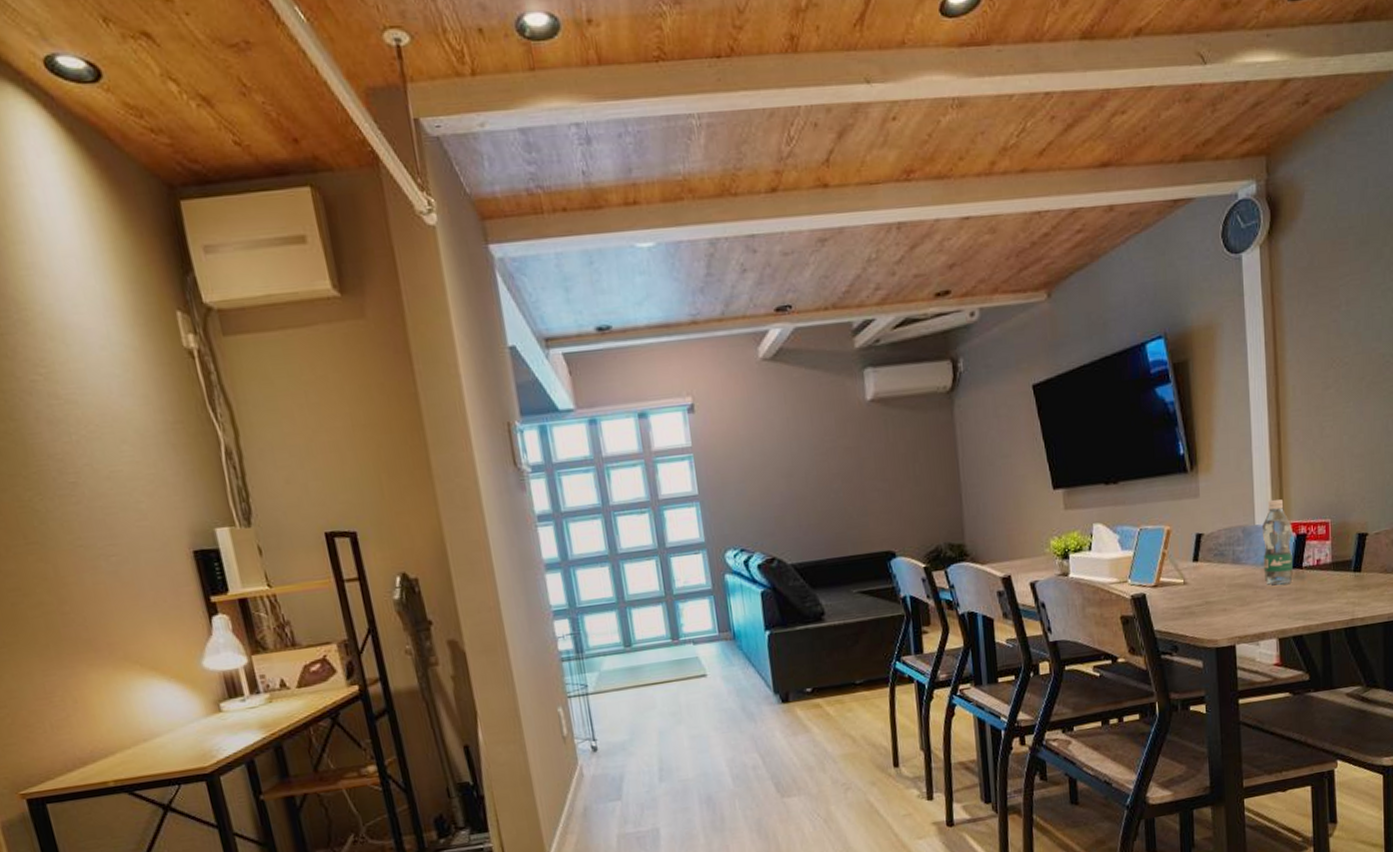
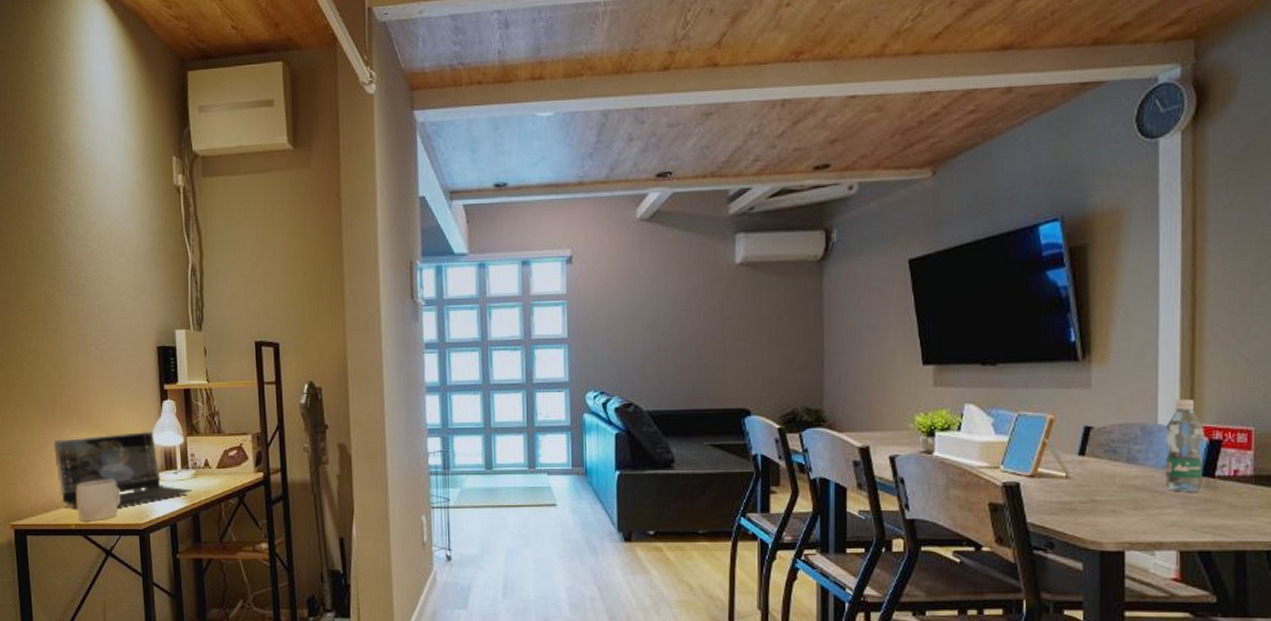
laptop computer: none [66,654,268,763] -> present [55,431,192,509]
mug: none [107,719,174,776] -> present [76,480,121,522]

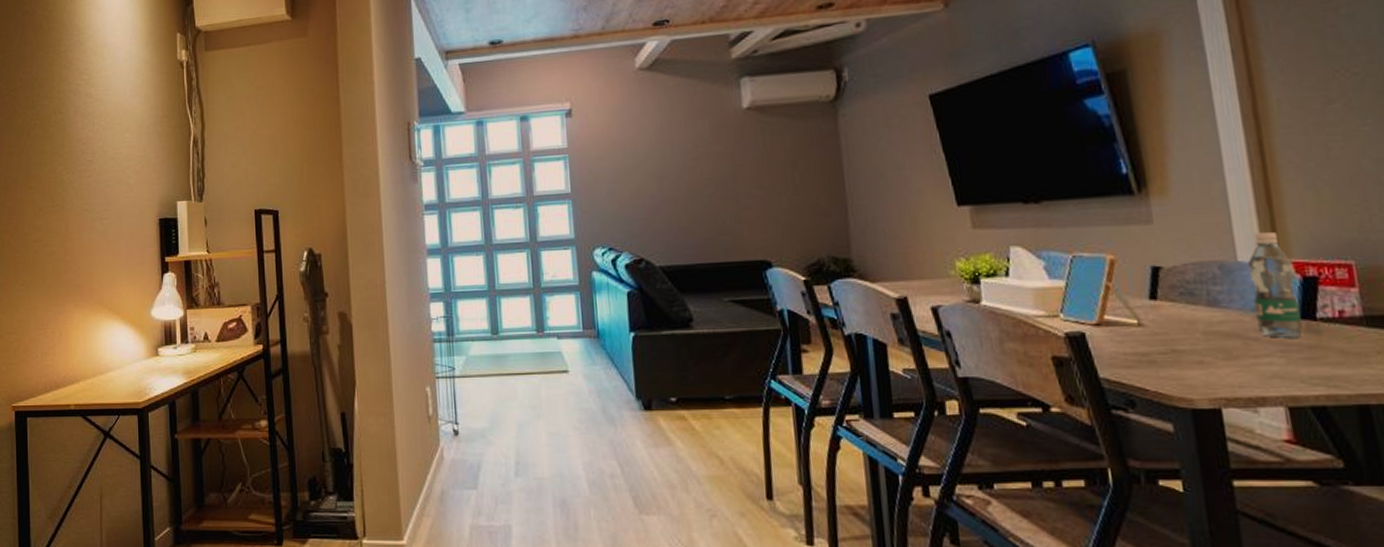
laptop computer: present [55,431,192,509] -> none [58,305,191,388]
mug: present [76,480,121,522] -> none [77,357,120,402]

